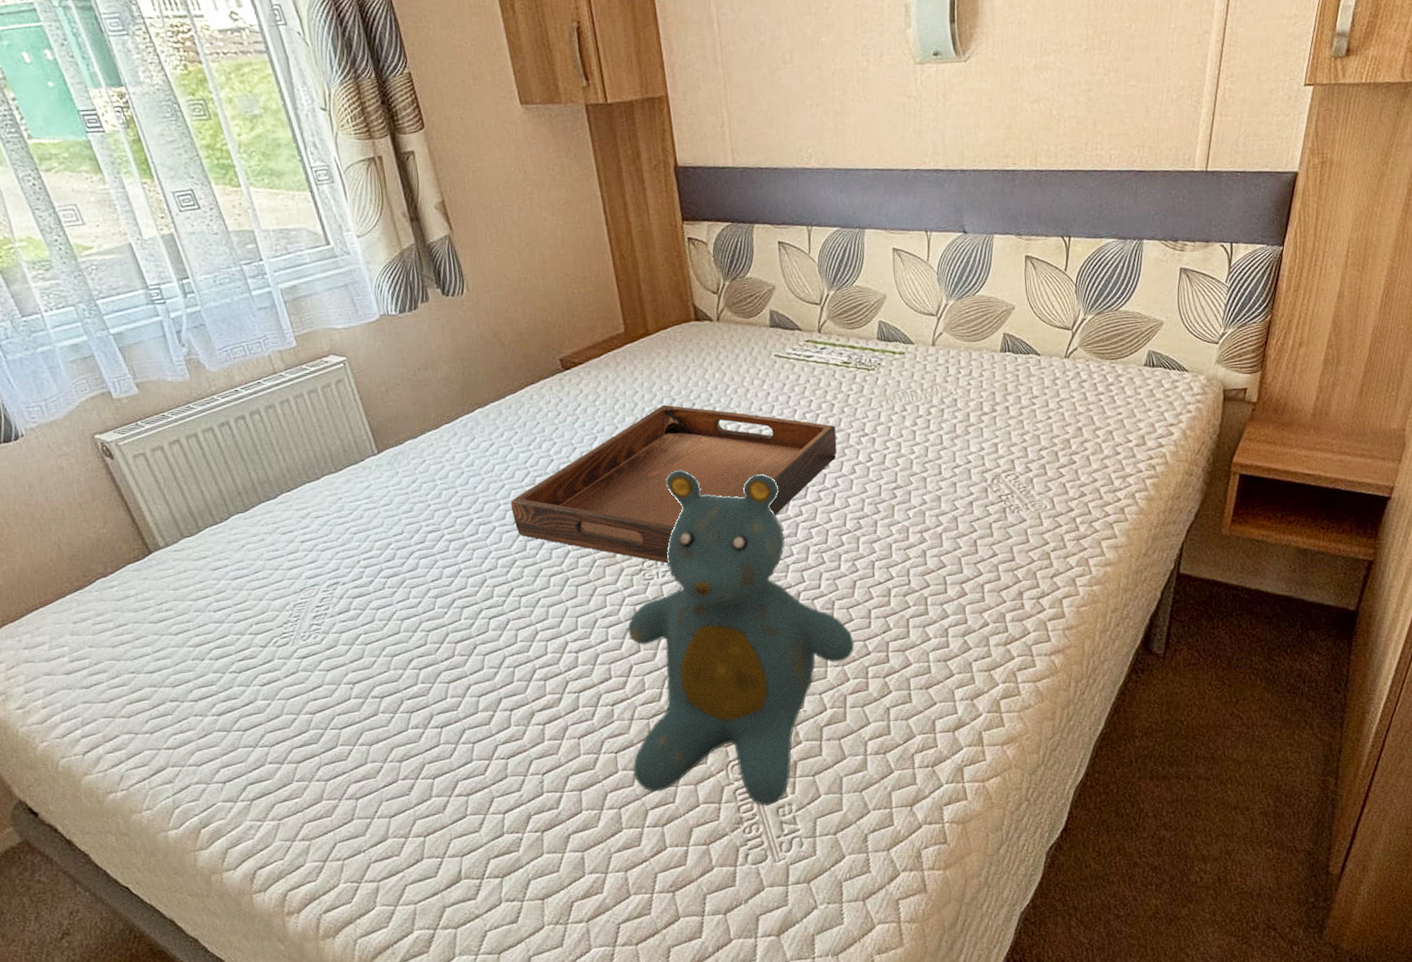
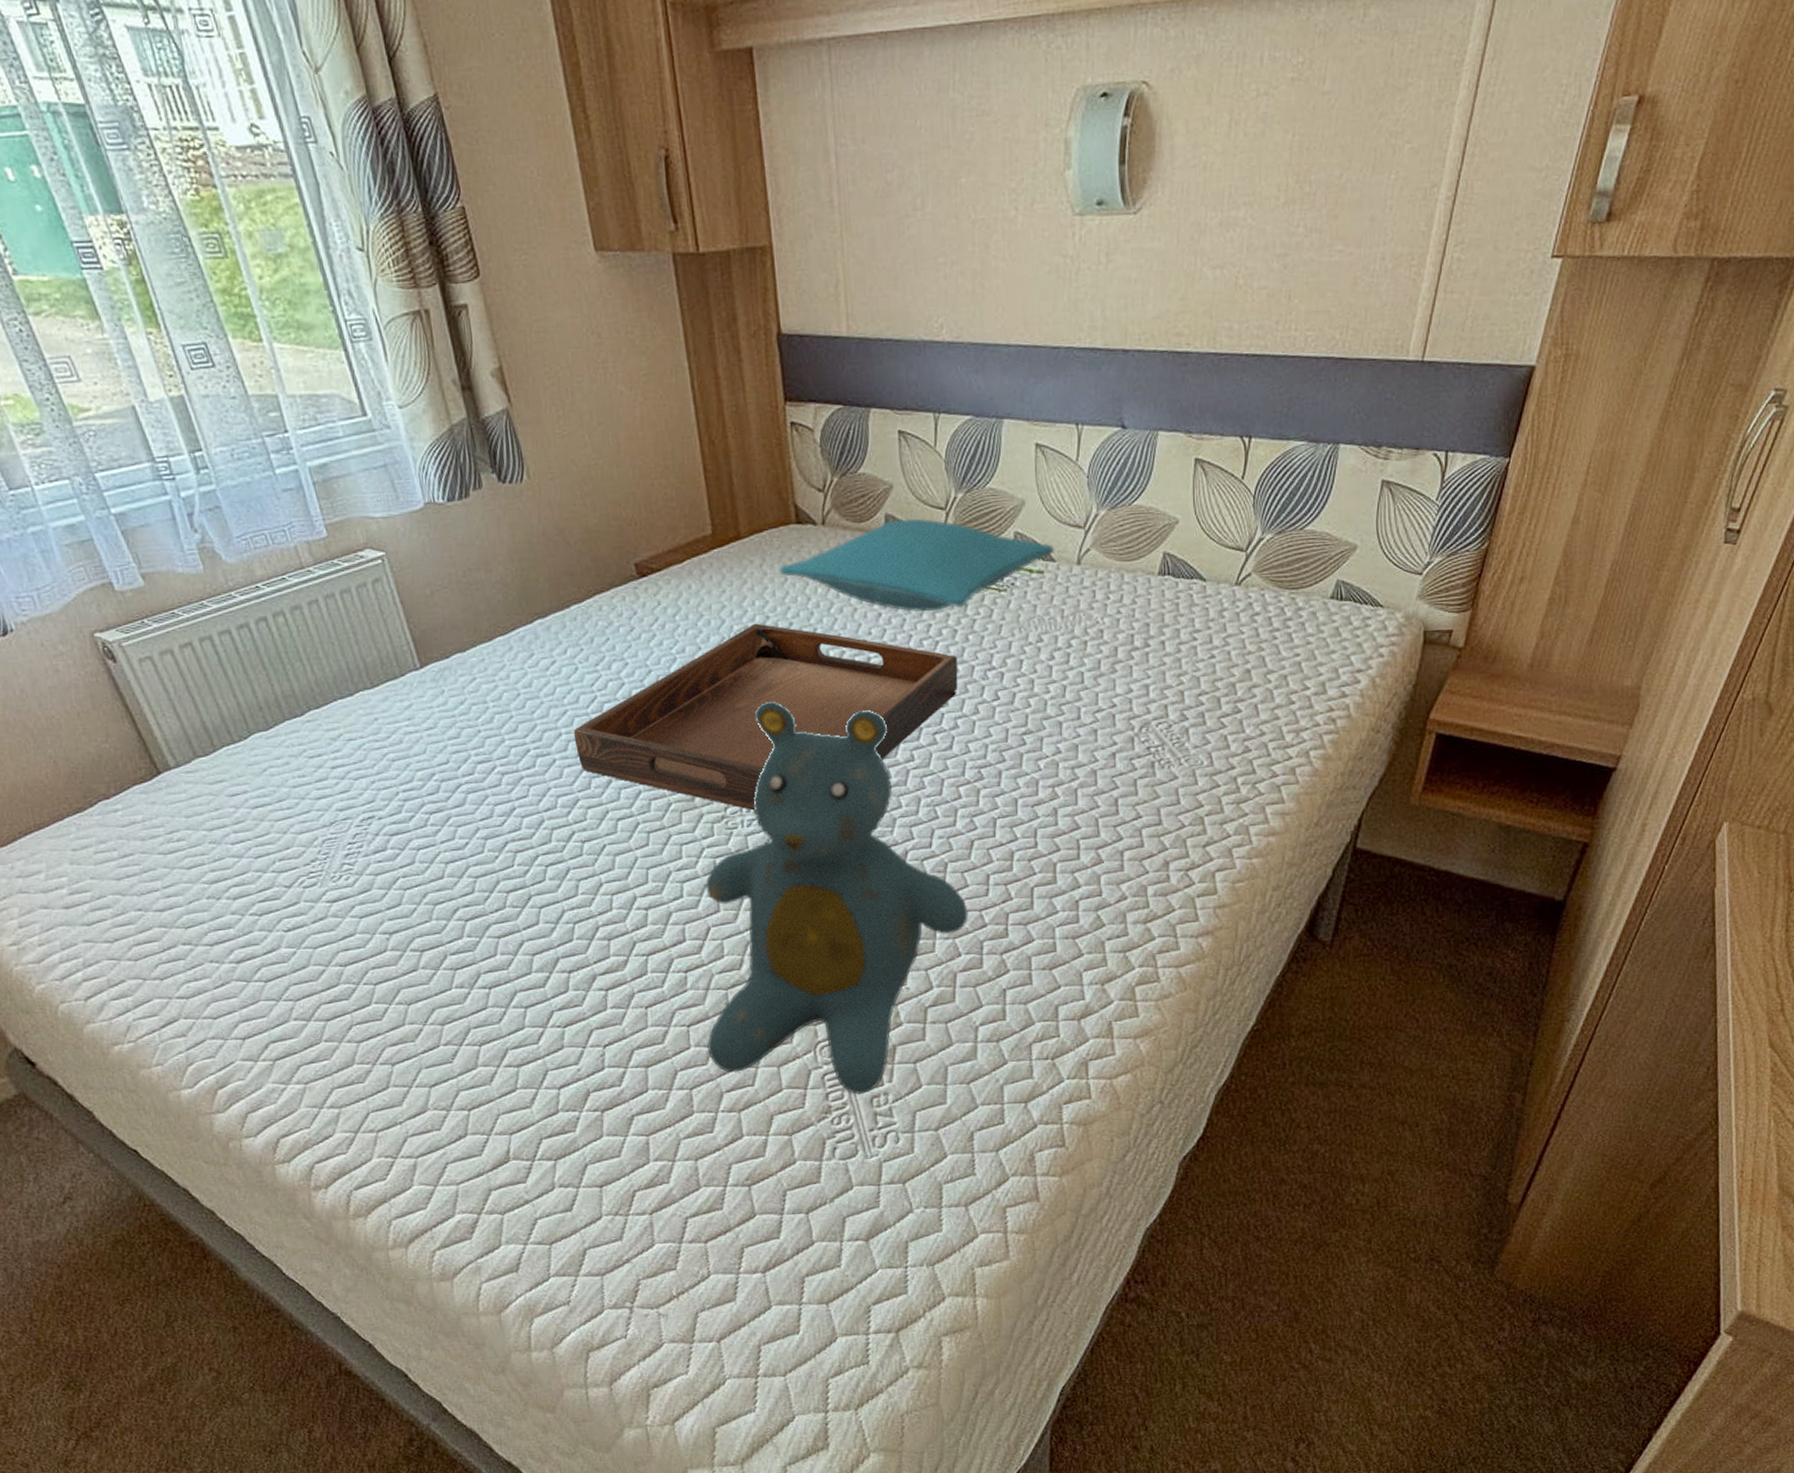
pillow: none [682,313,913,390] -> present [779,518,1055,612]

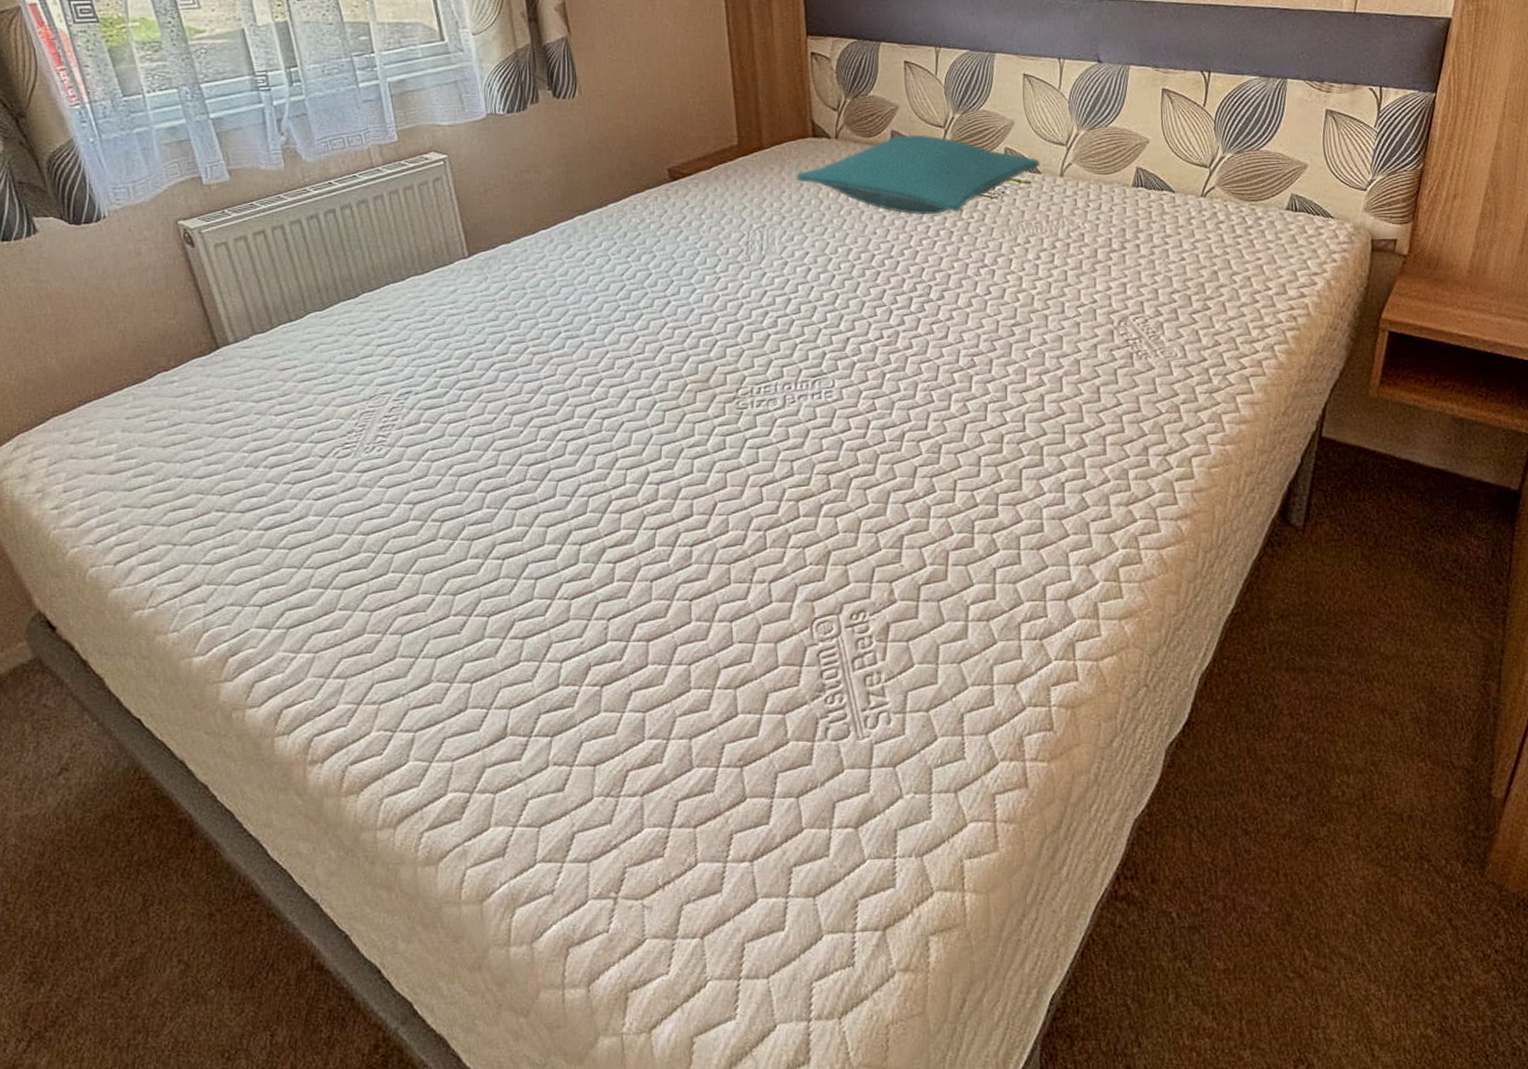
serving tray: present [573,623,958,811] -> none [602,222,954,392]
teddy bear: present [704,702,969,1095] -> none [708,292,961,673]

